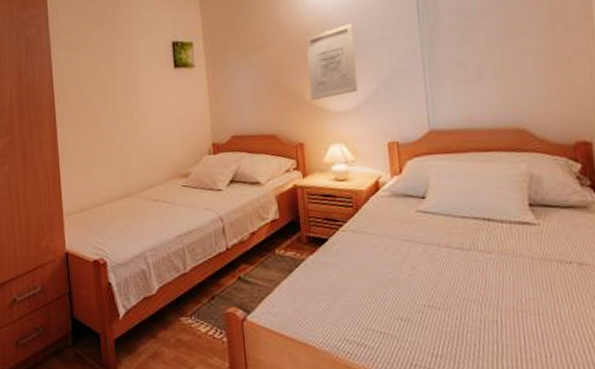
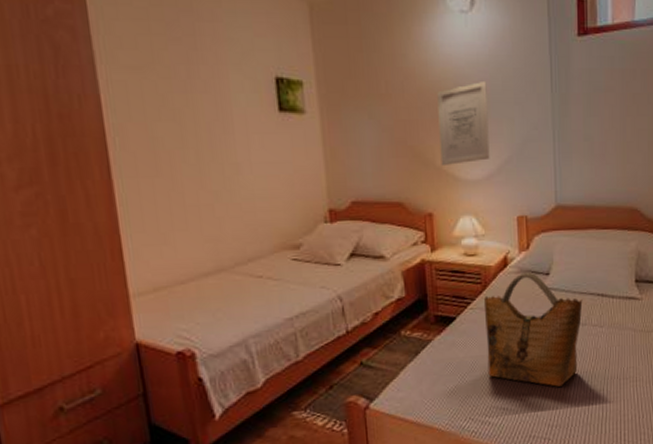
grocery bag: none [355,195,466,314] -> present [483,272,583,387]

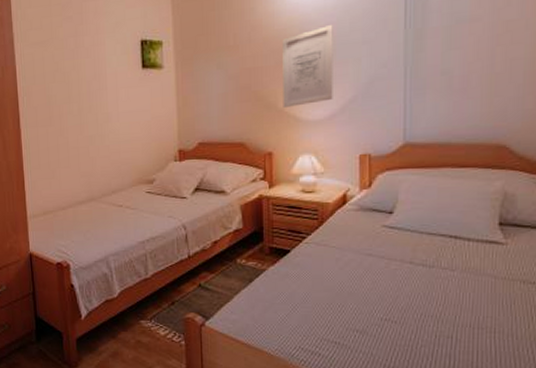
grocery bag: present [483,272,583,387] -> none [319,210,431,328]

